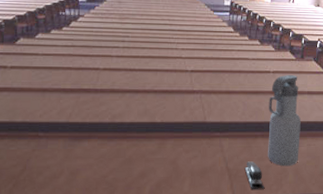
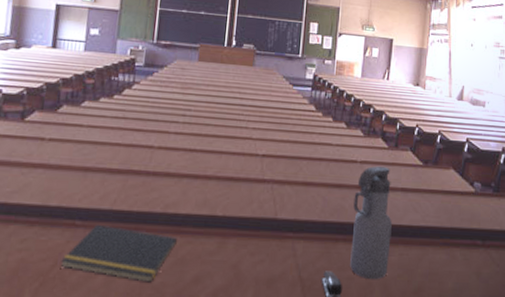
notepad: none [29,134,124,179] -> present [60,224,177,283]

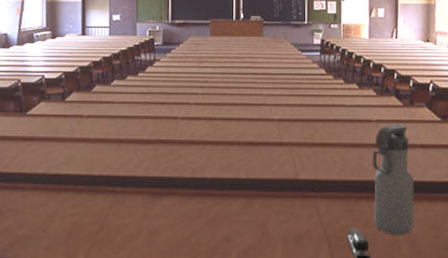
notepad: present [60,224,177,283] -> none [106,190,206,242]

